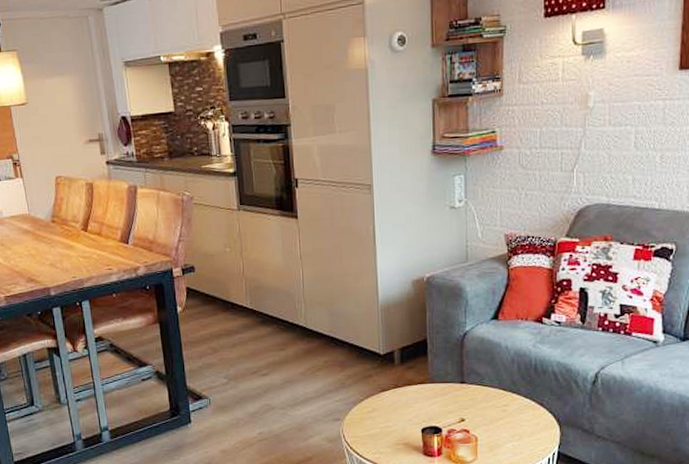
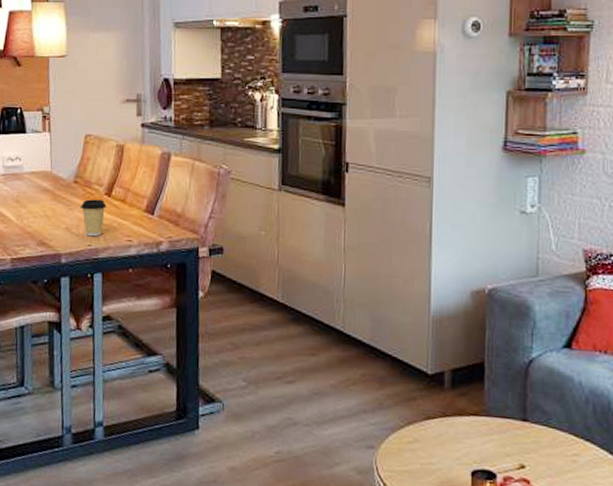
coffee cup: none [61,235,85,269] -> present [81,199,107,237]

